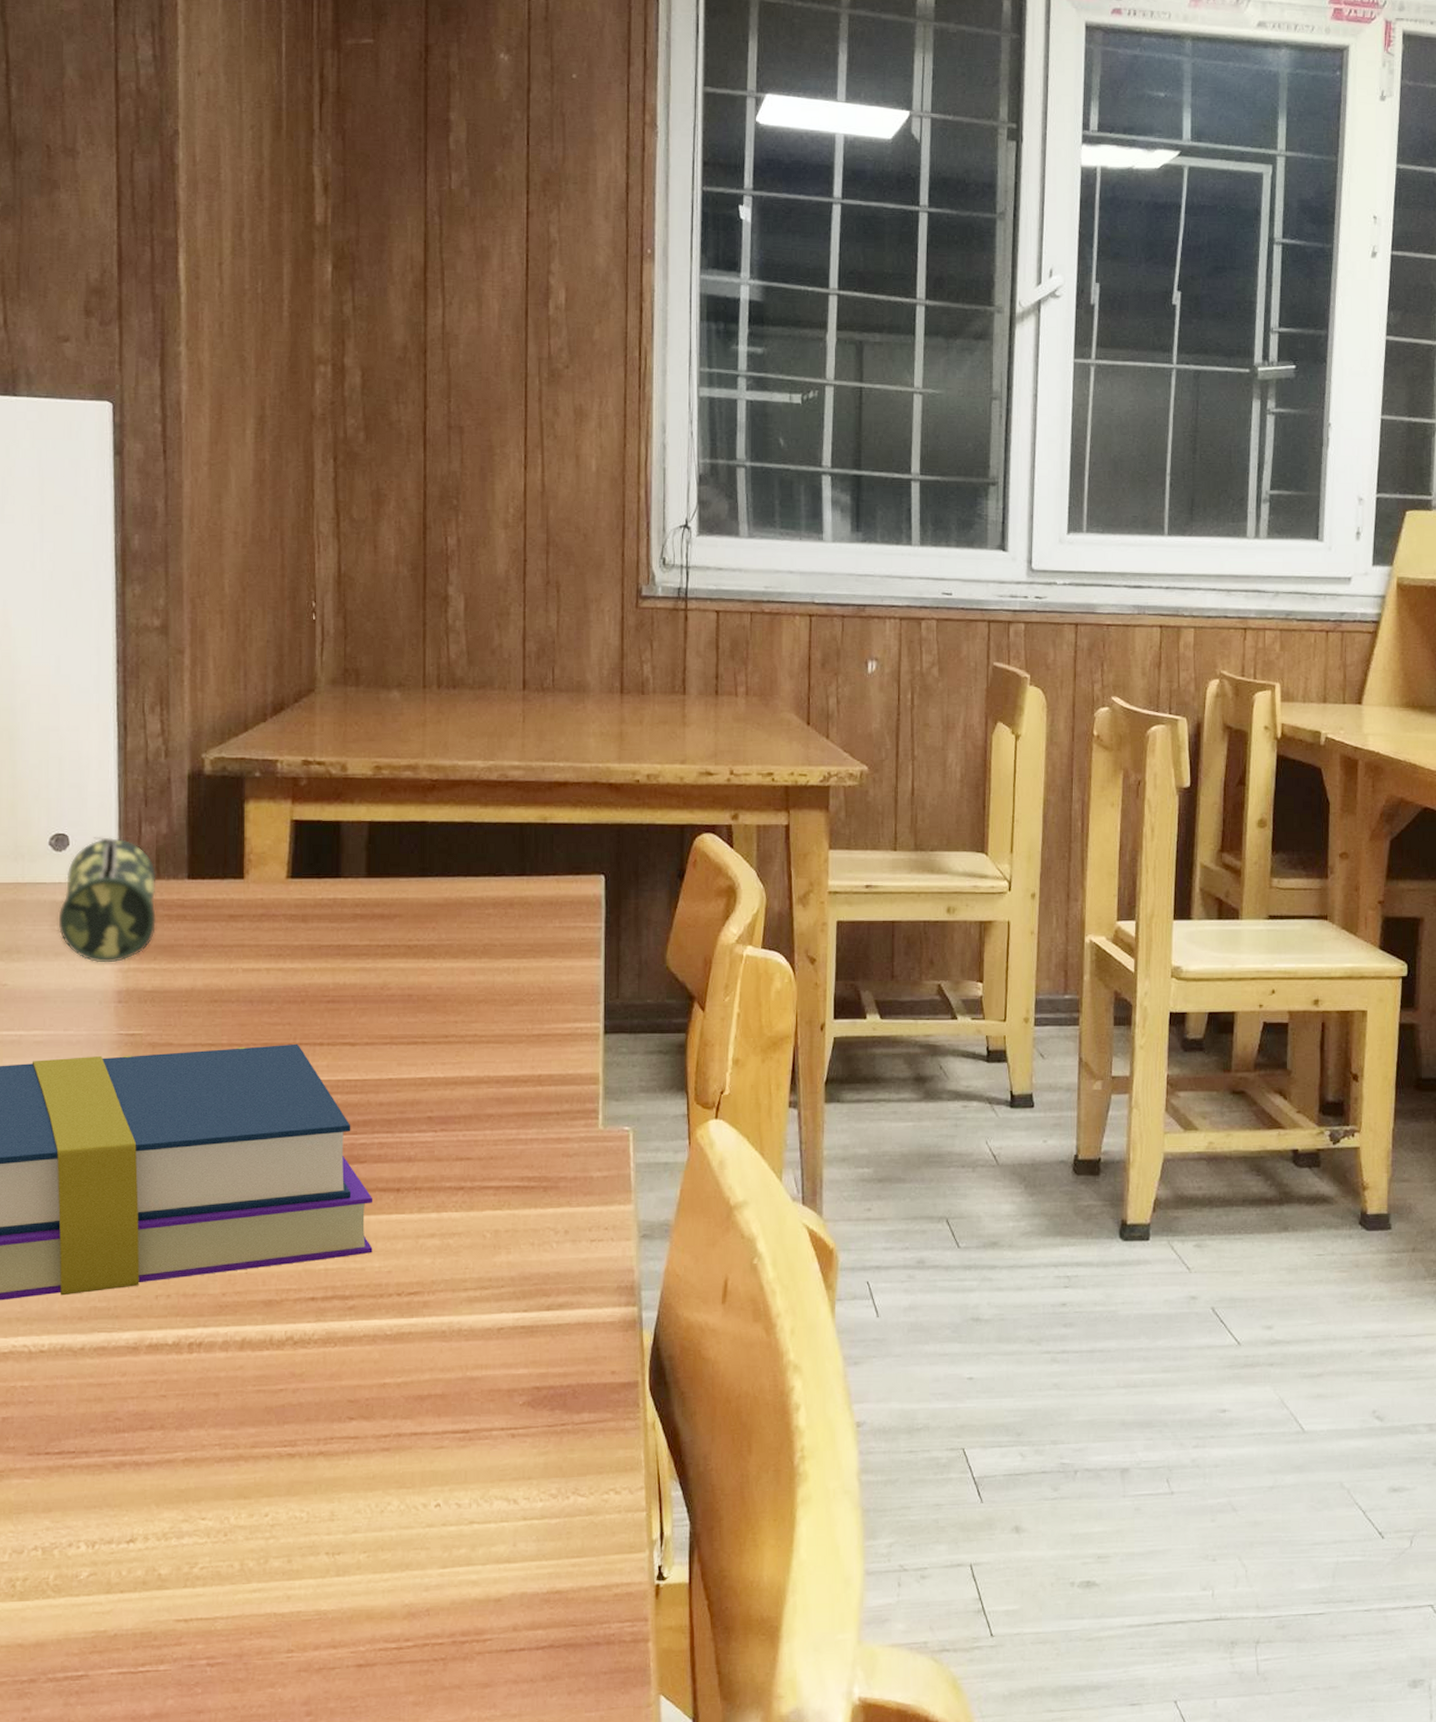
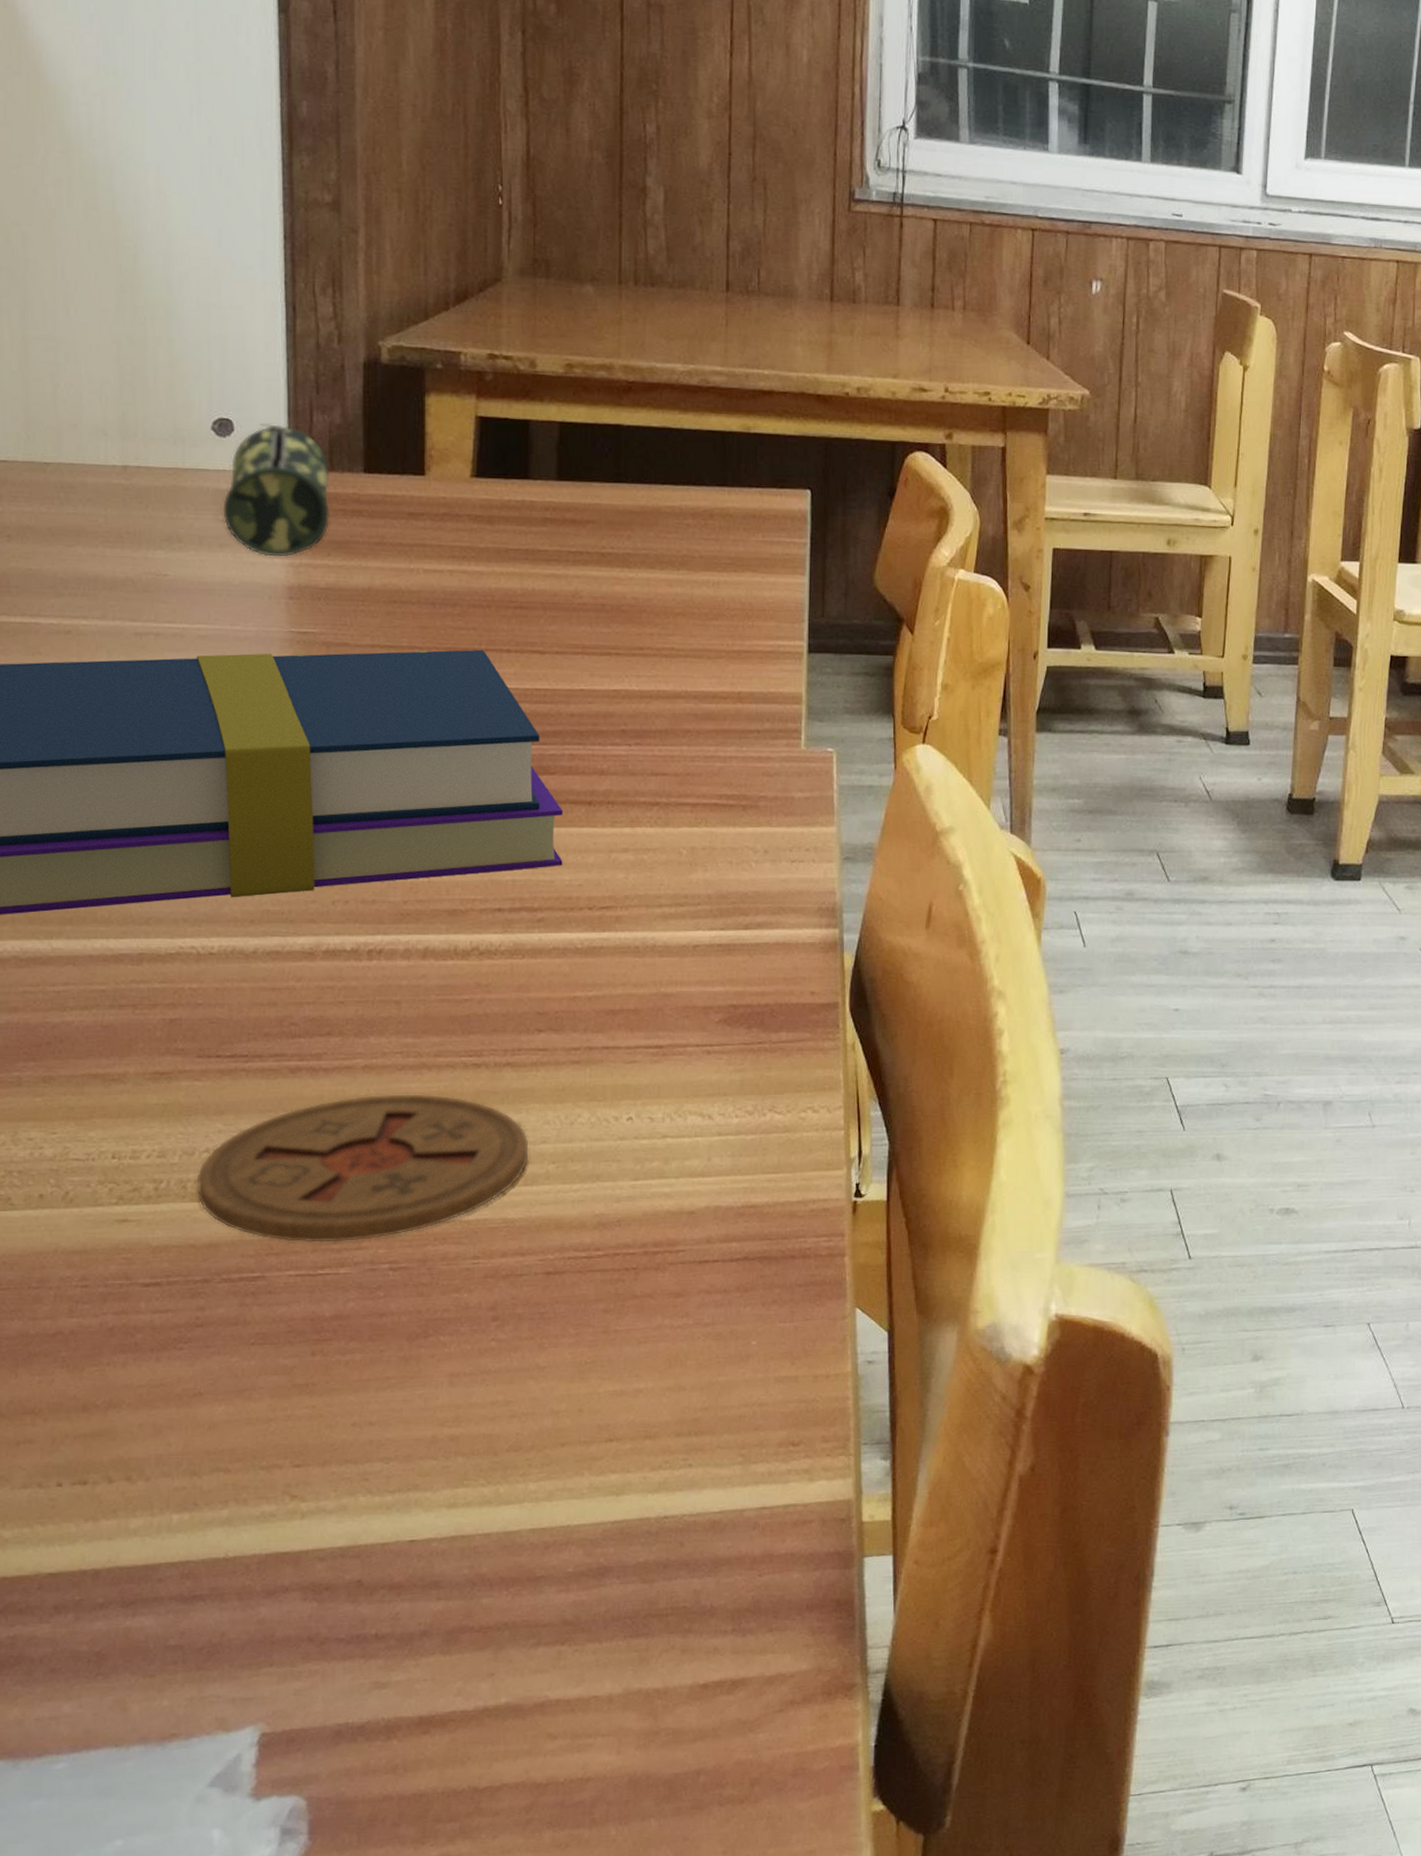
coaster: none [25,1486,341,1640] -> present [196,1094,529,1243]

